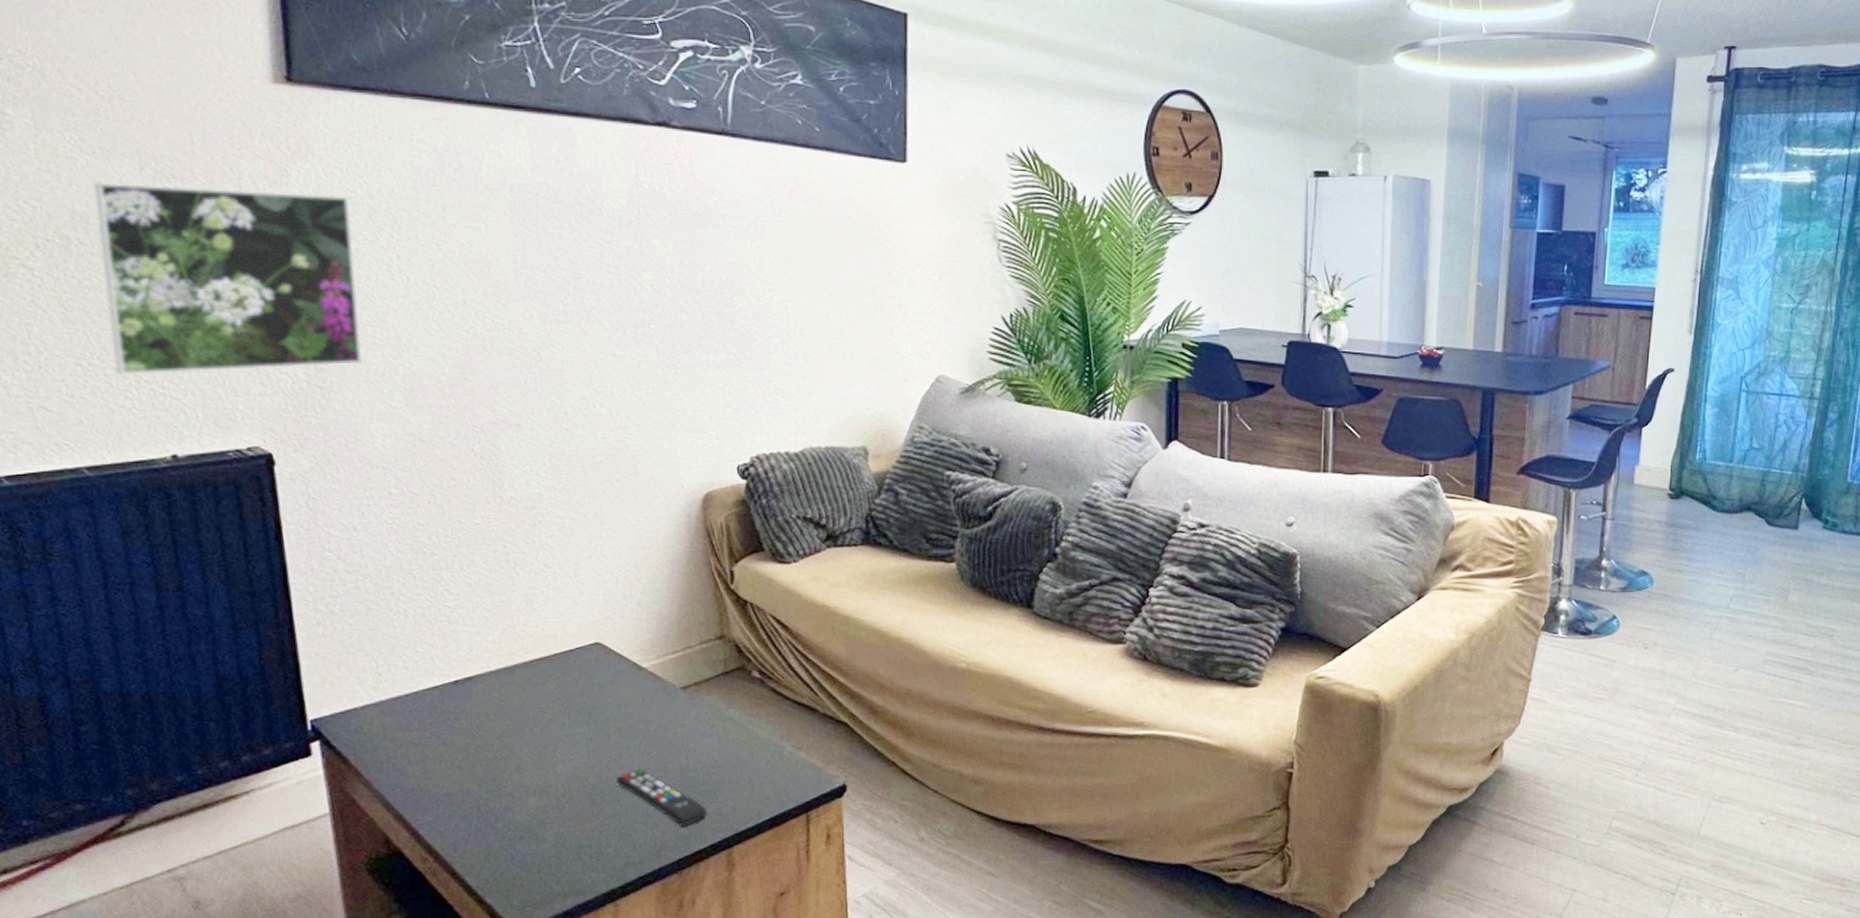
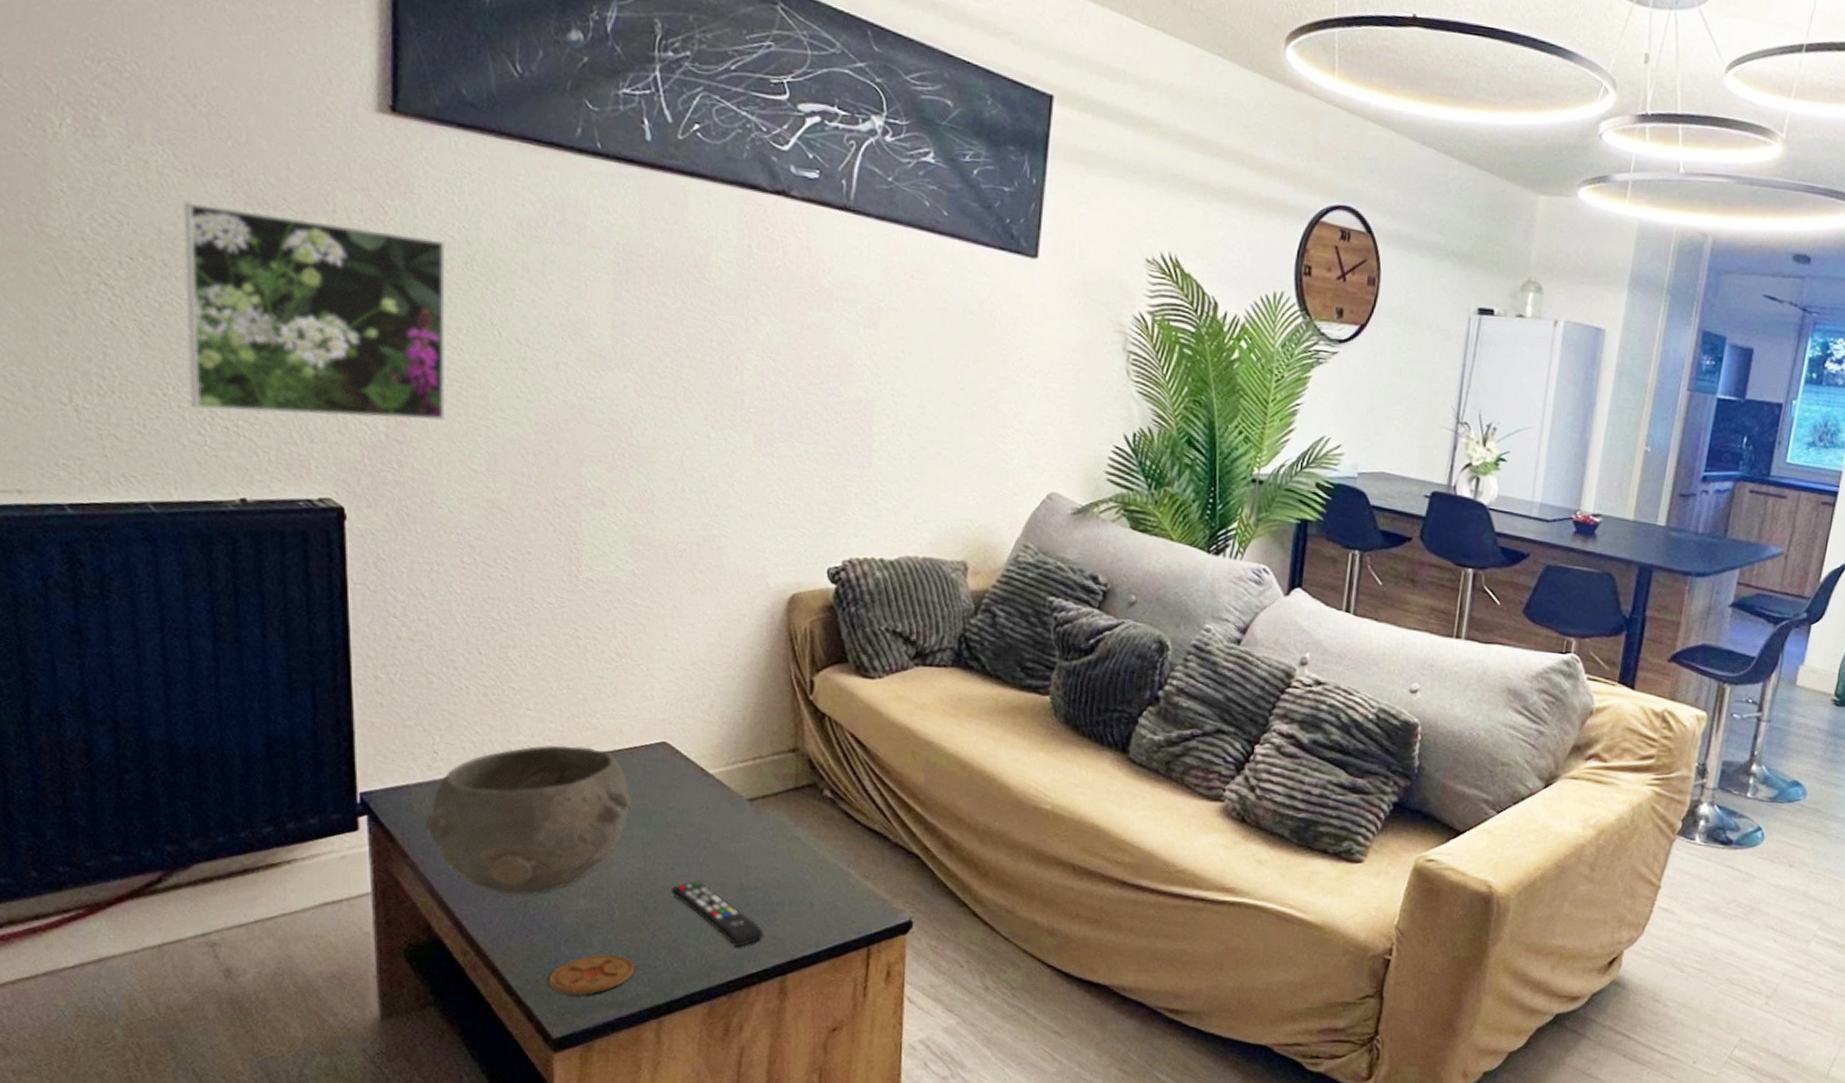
bowl: none [375,655,572,801] -> present [424,745,632,896]
coaster: none [507,846,588,889] -> present [549,953,634,996]

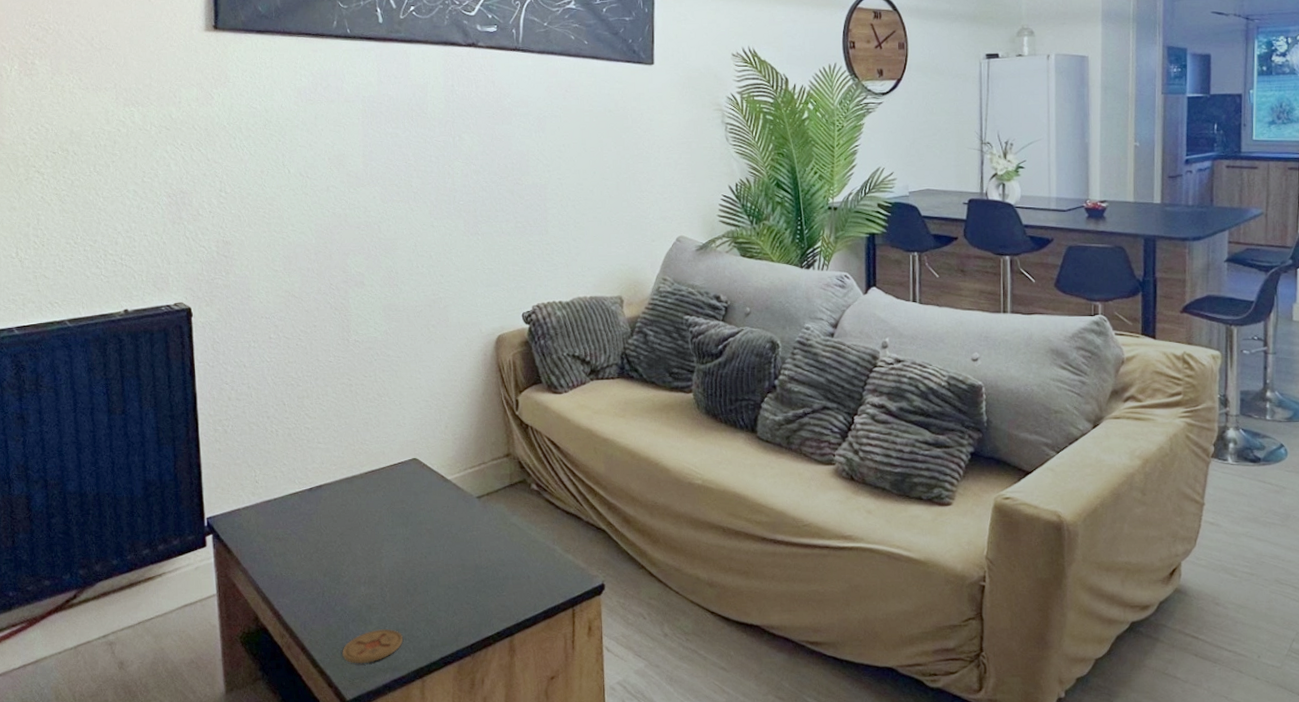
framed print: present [184,201,447,420] -> none [86,109,255,250]
bowl: present [424,745,632,896] -> none [251,468,394,588]
remote control: present [672,880,764,948] -> none [426,564,495,616]

